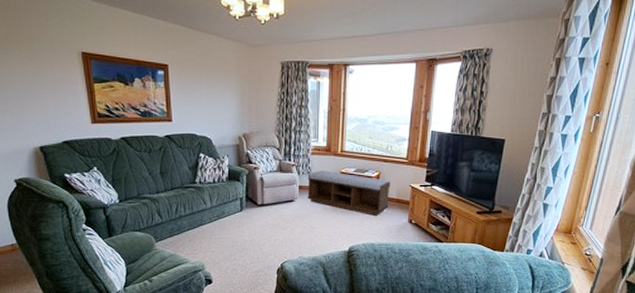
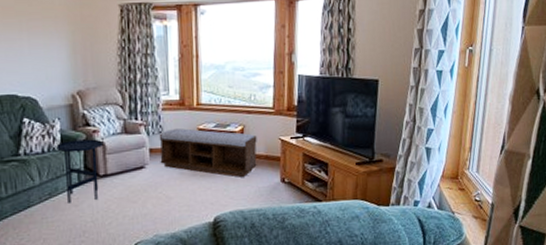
side table: none [225,174,262,225] -> present [56,139,104,203]

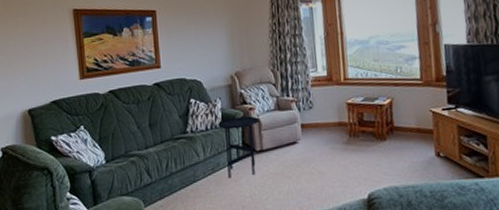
bench: present [159,128,257,177] -> none [309,103,409,152]

